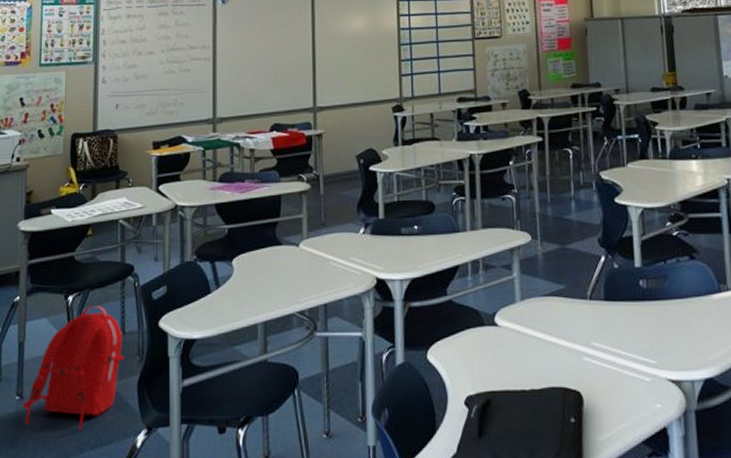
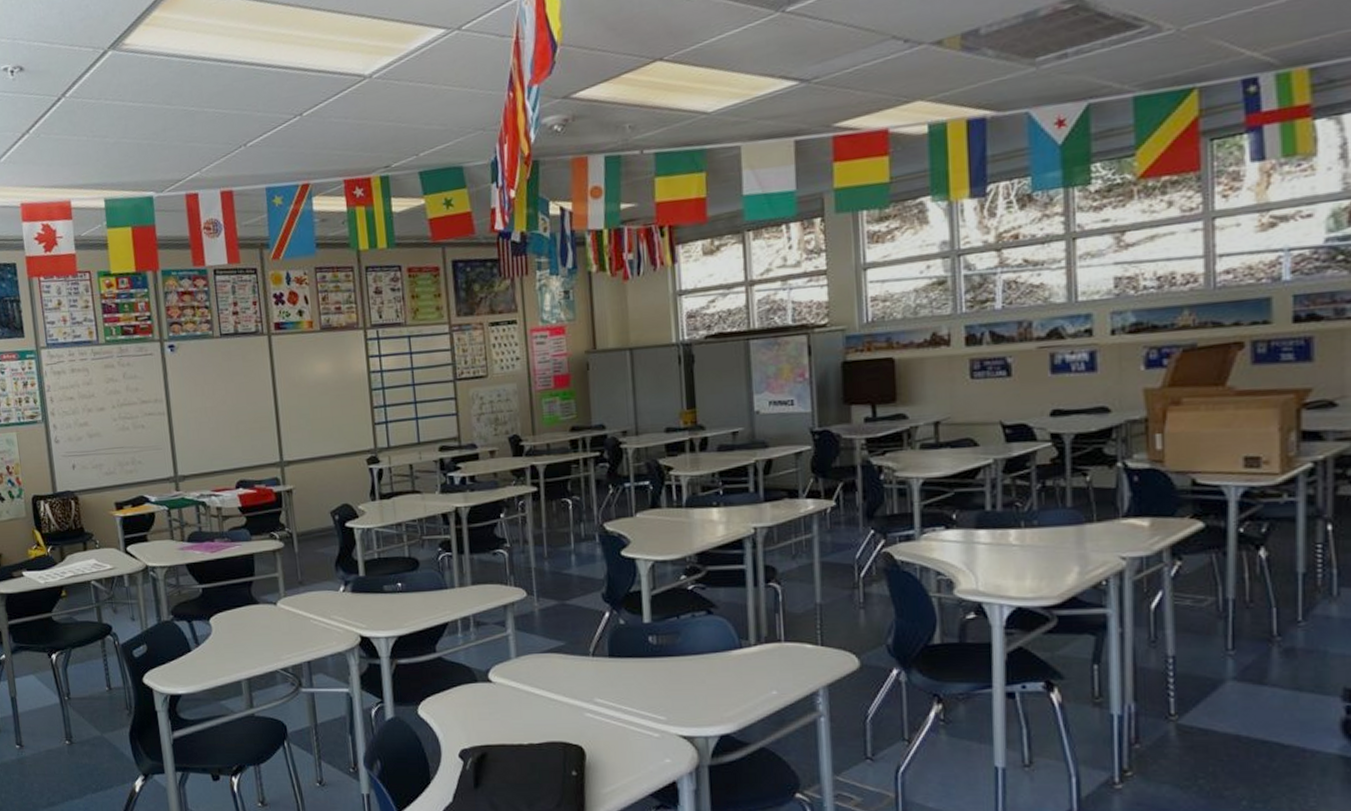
backpack: present [22,306,124,430] -> none [23,663,114,776]

